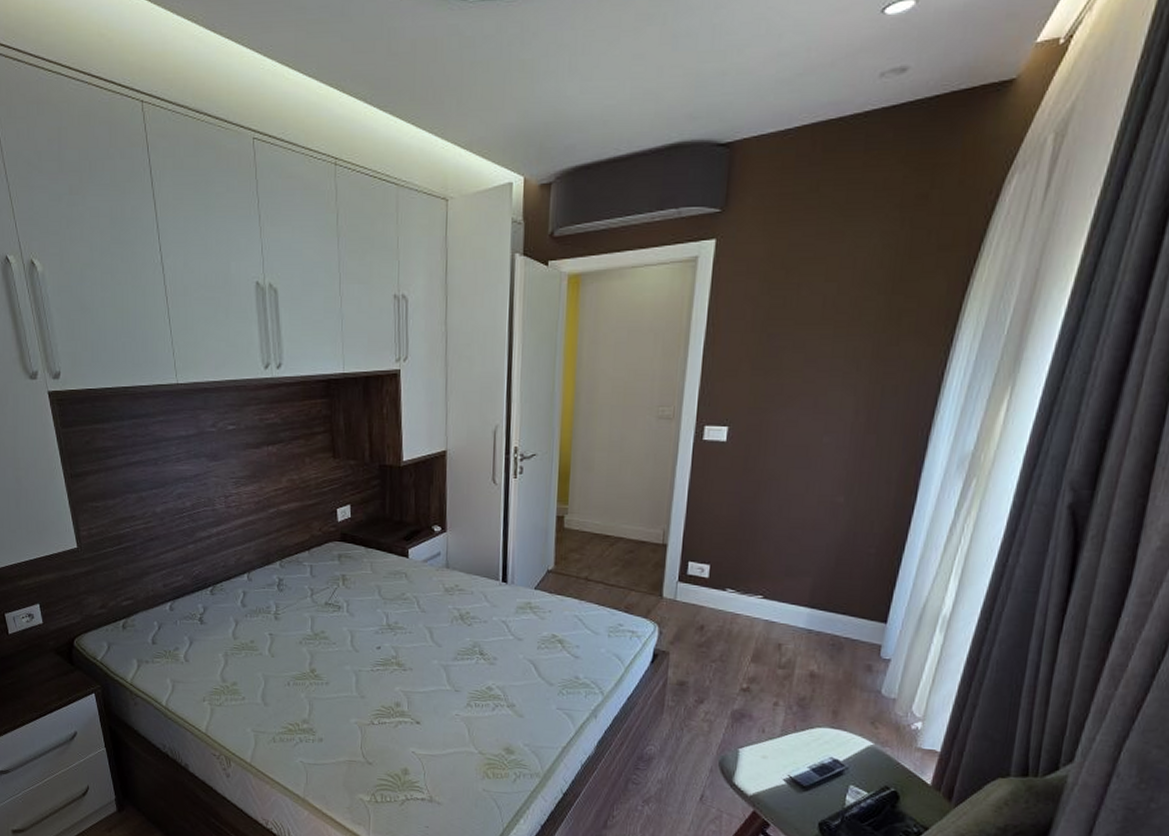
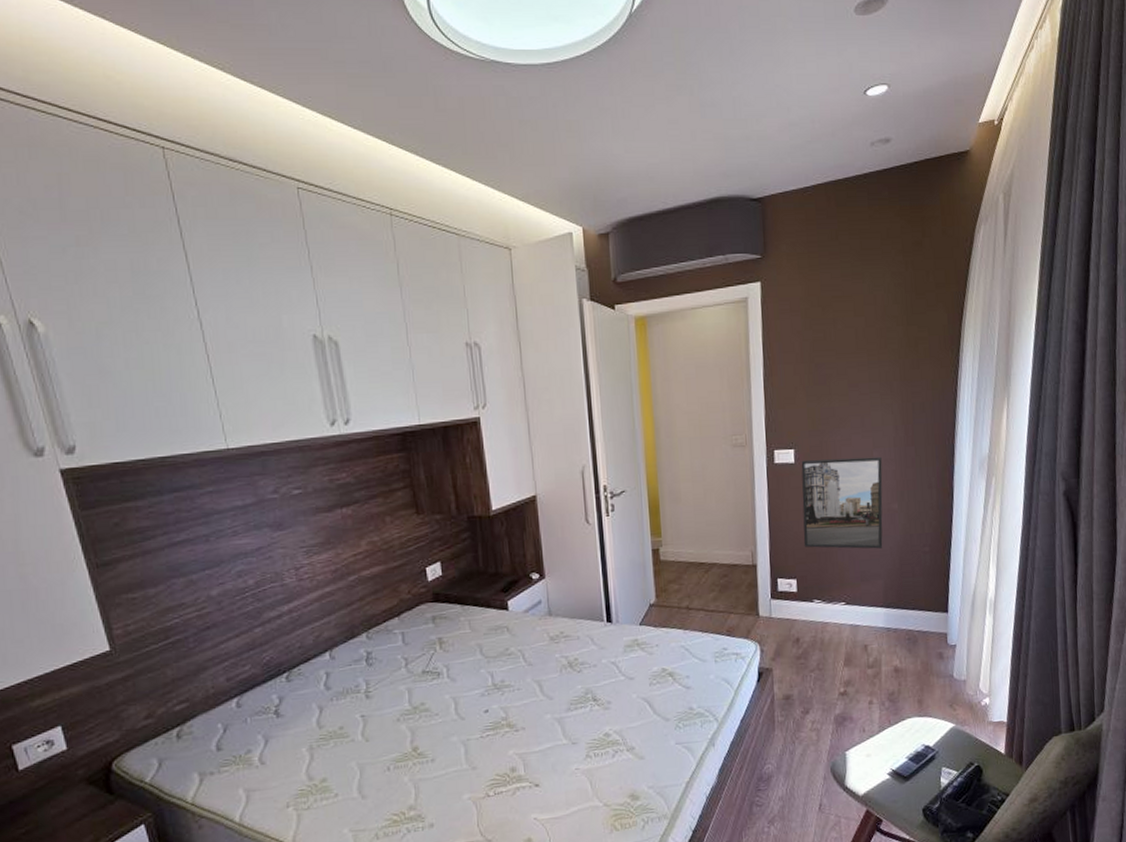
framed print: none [724,439,833,544] -> present [801,456,883,549]

